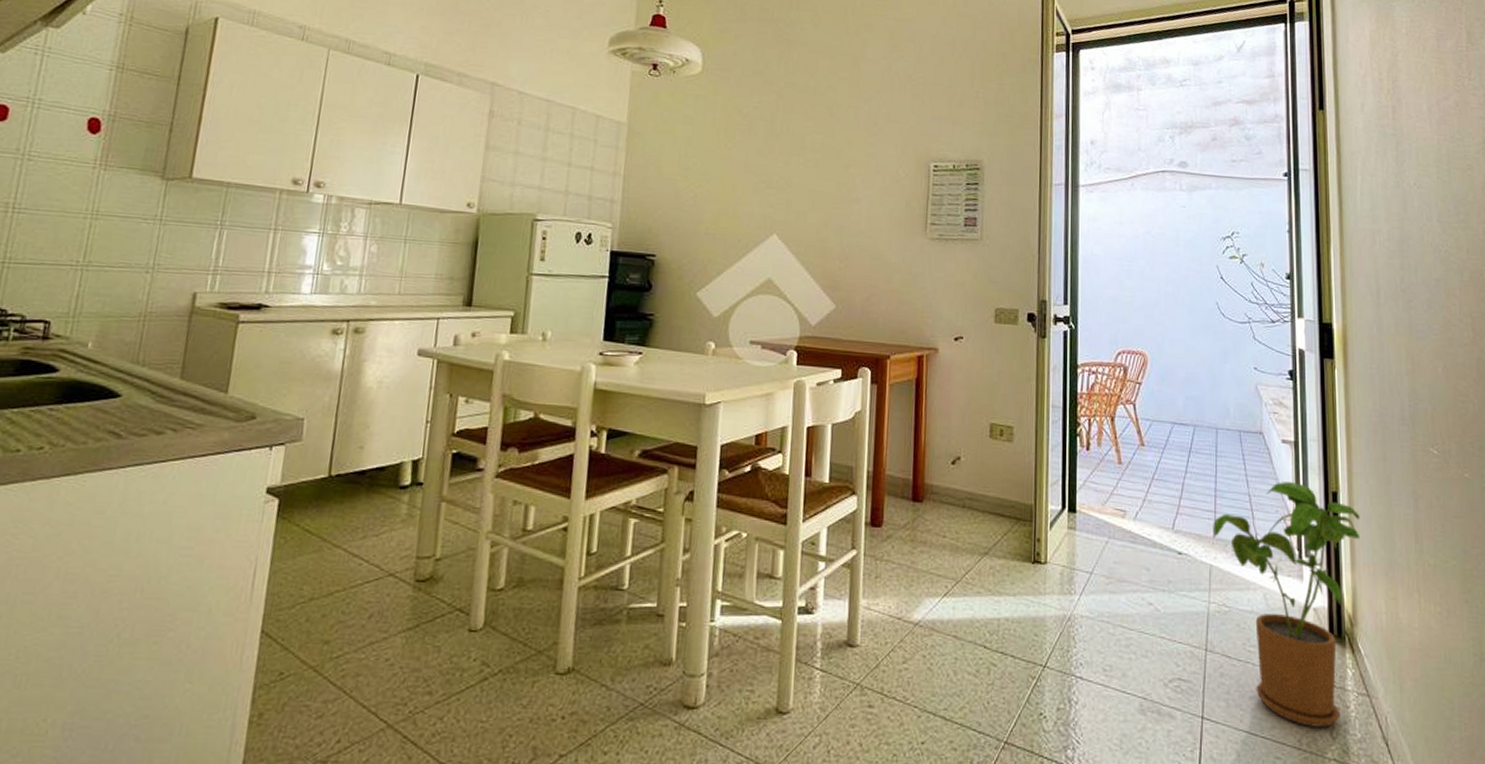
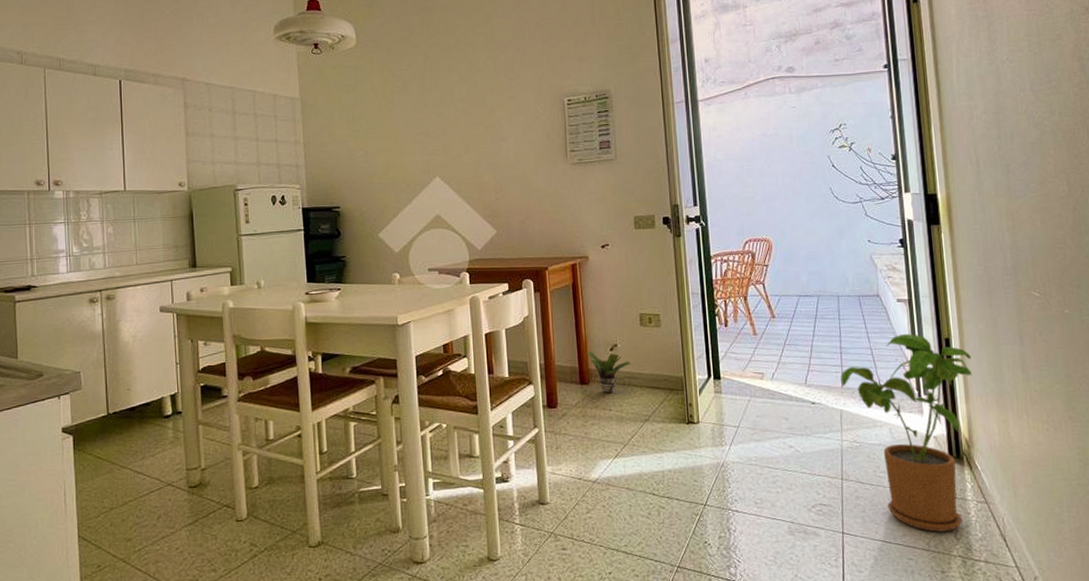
potted plant: none [924,461,975,516] -> present [587,351,632,394]

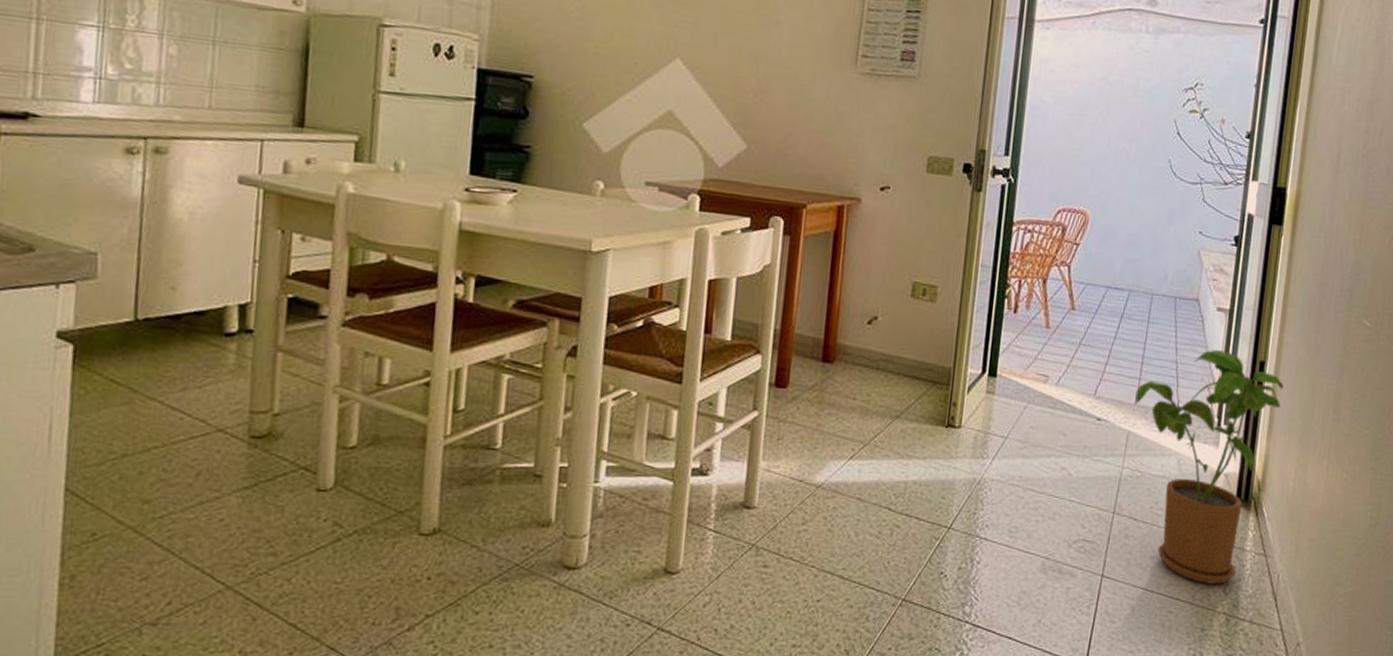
potted plant: present [587,351,632,394] -> none [837,320,892,378]

